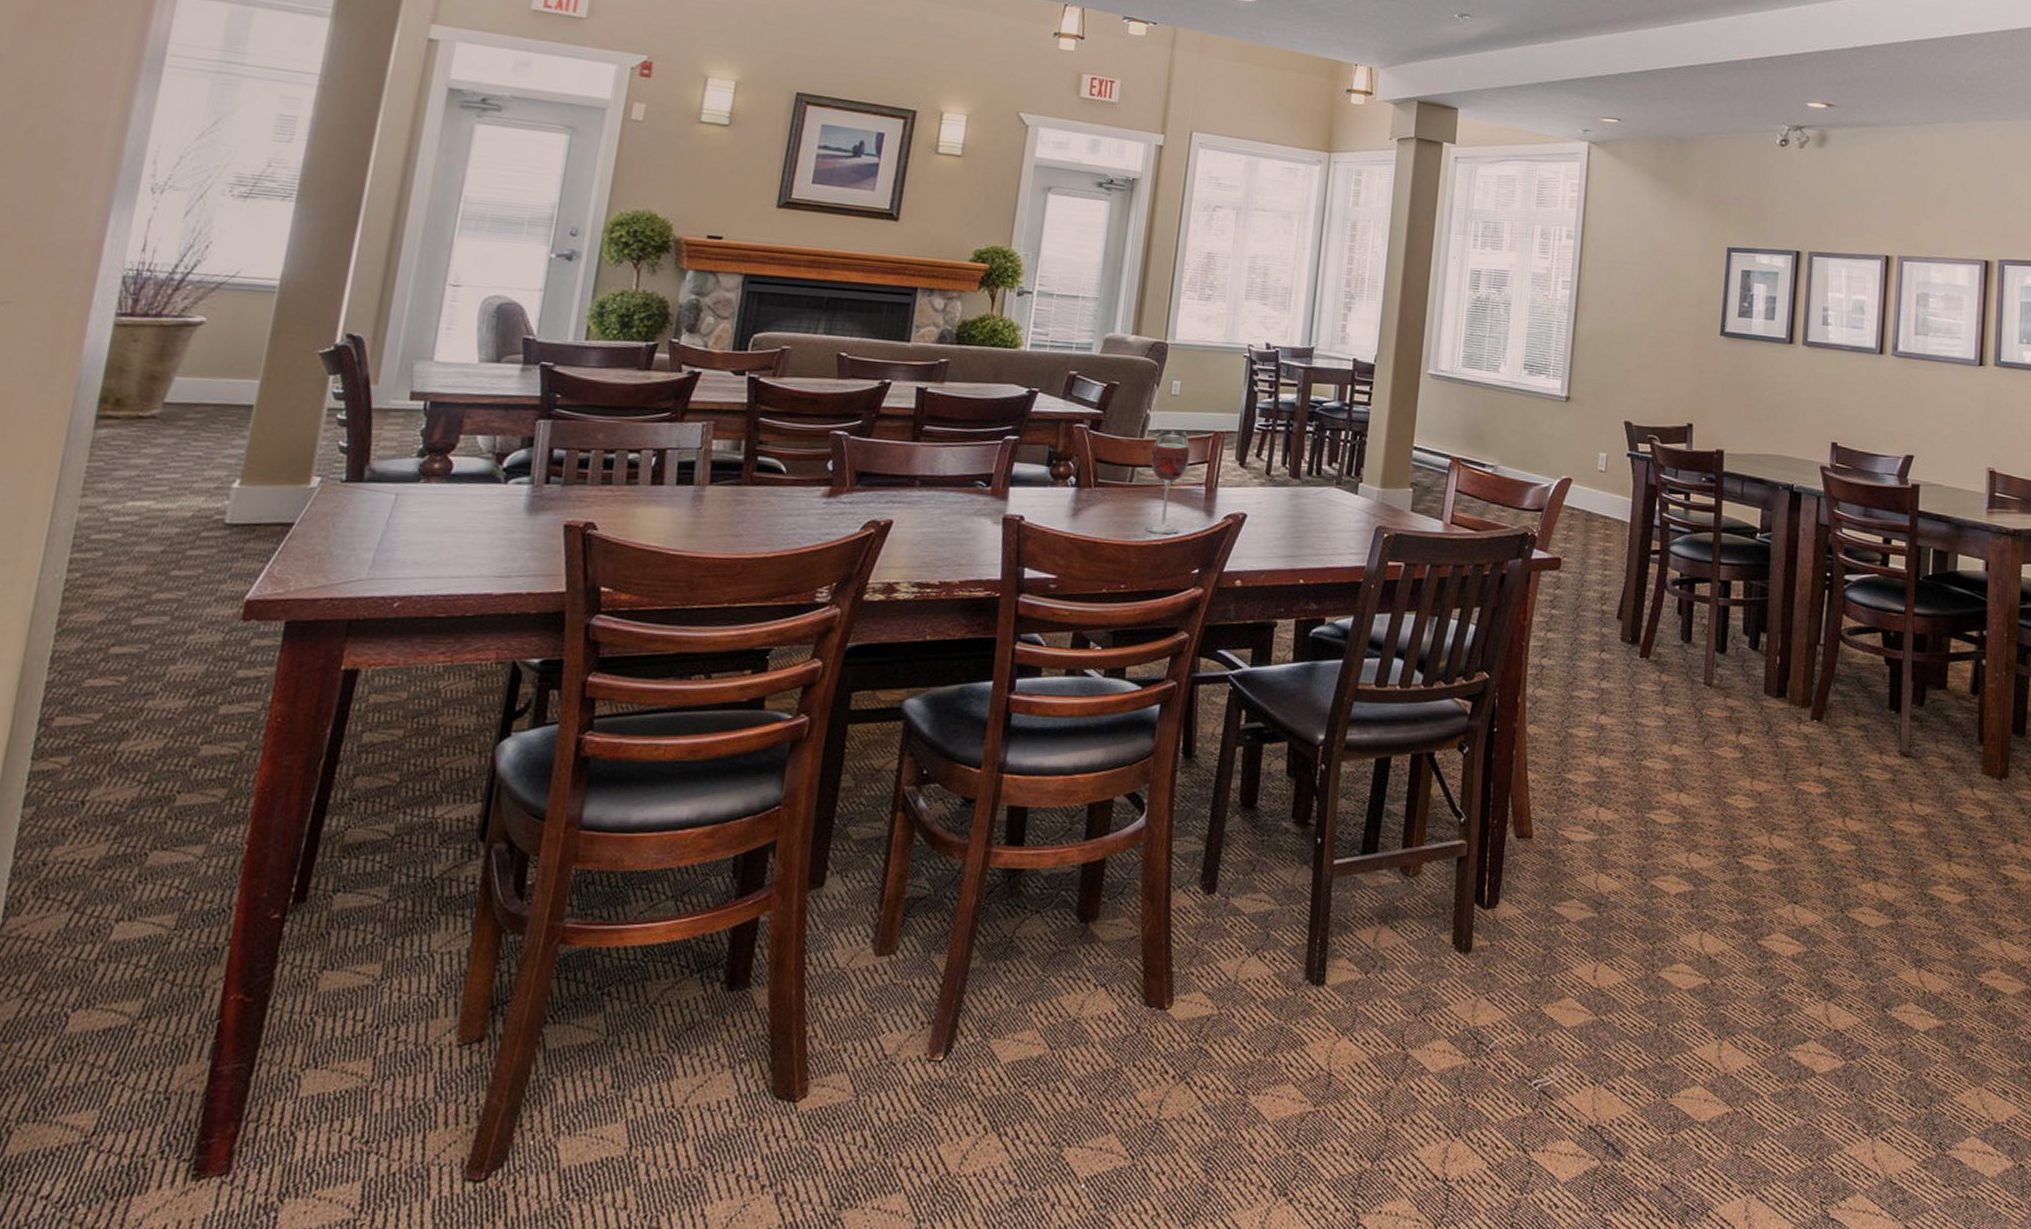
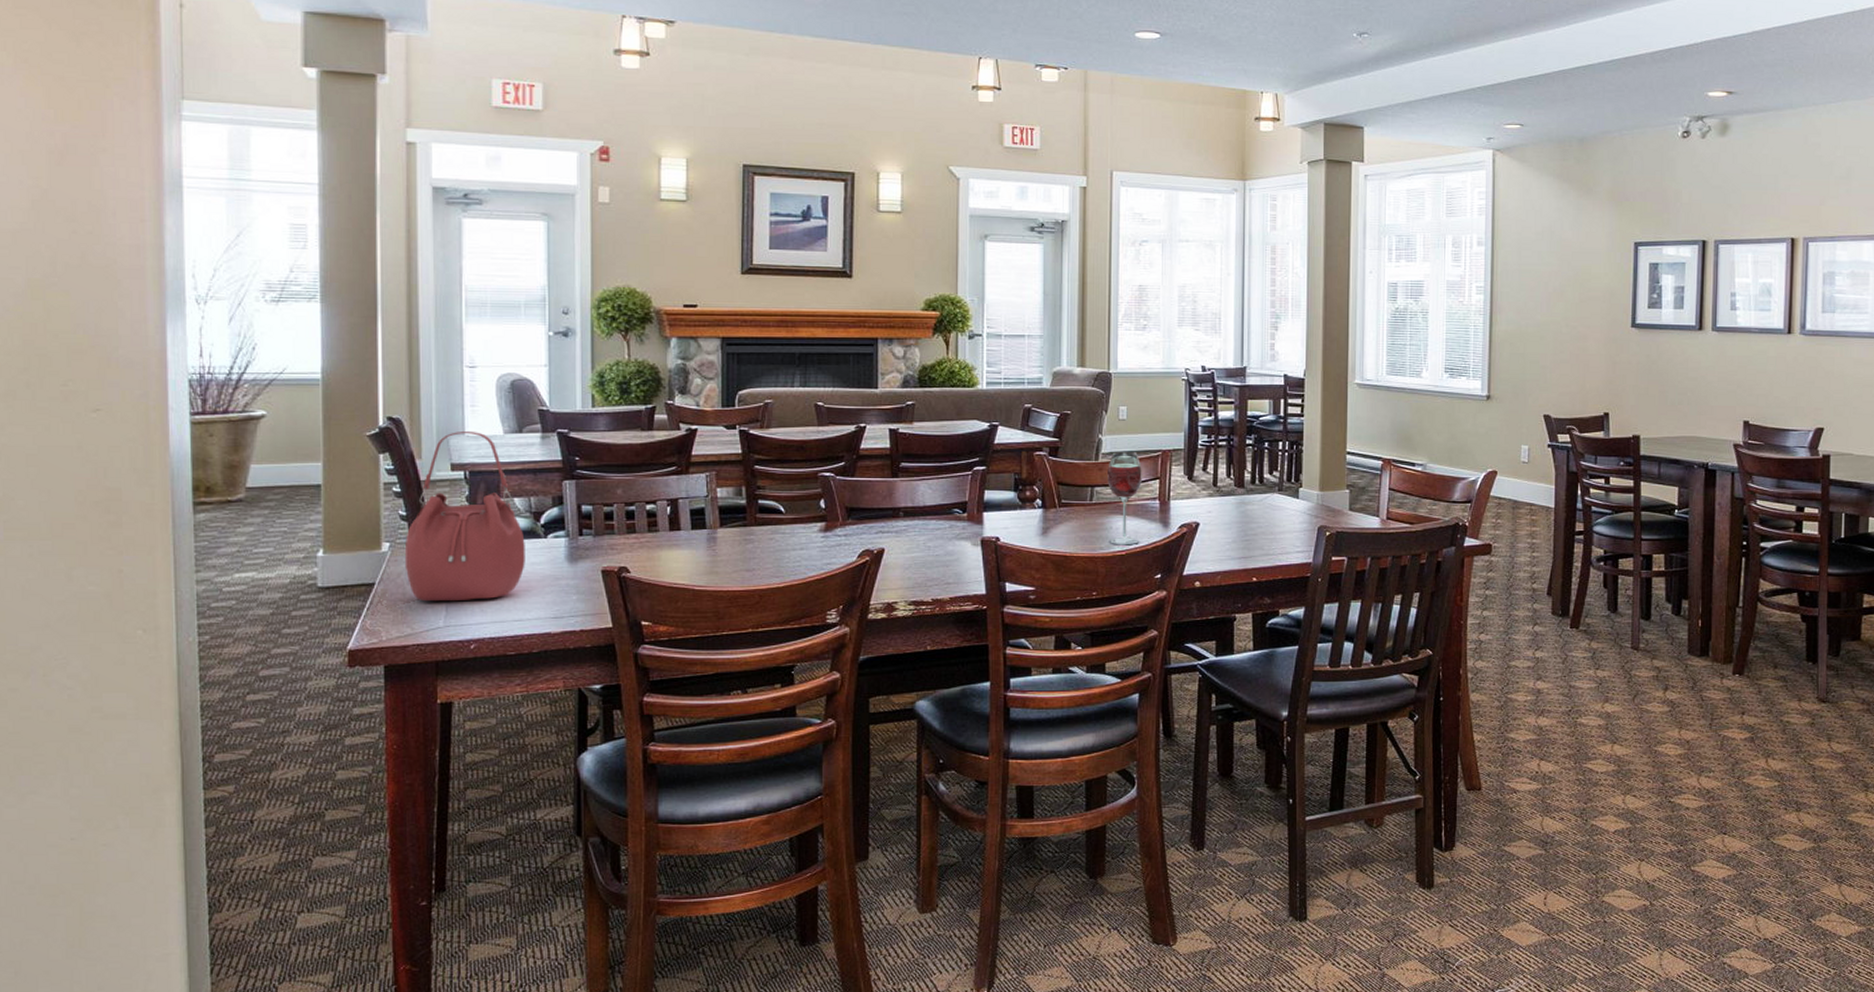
handbag: none [333,355,481,551] -> present [404,430,525,602]

